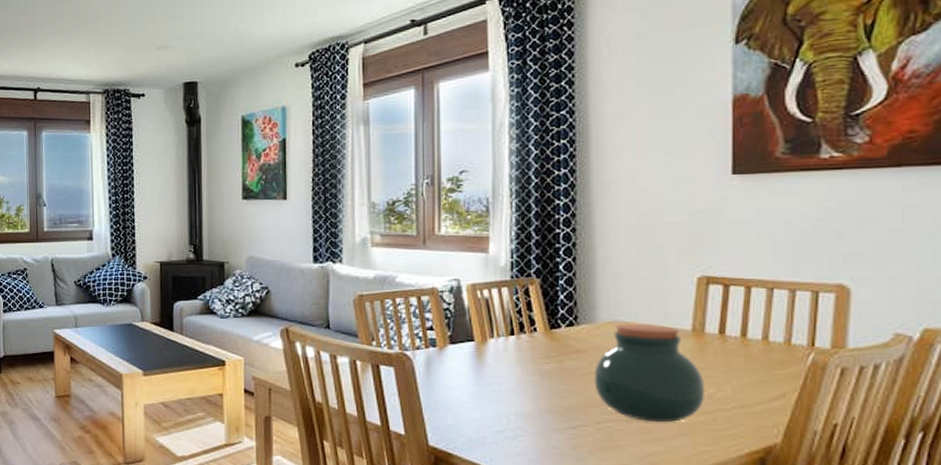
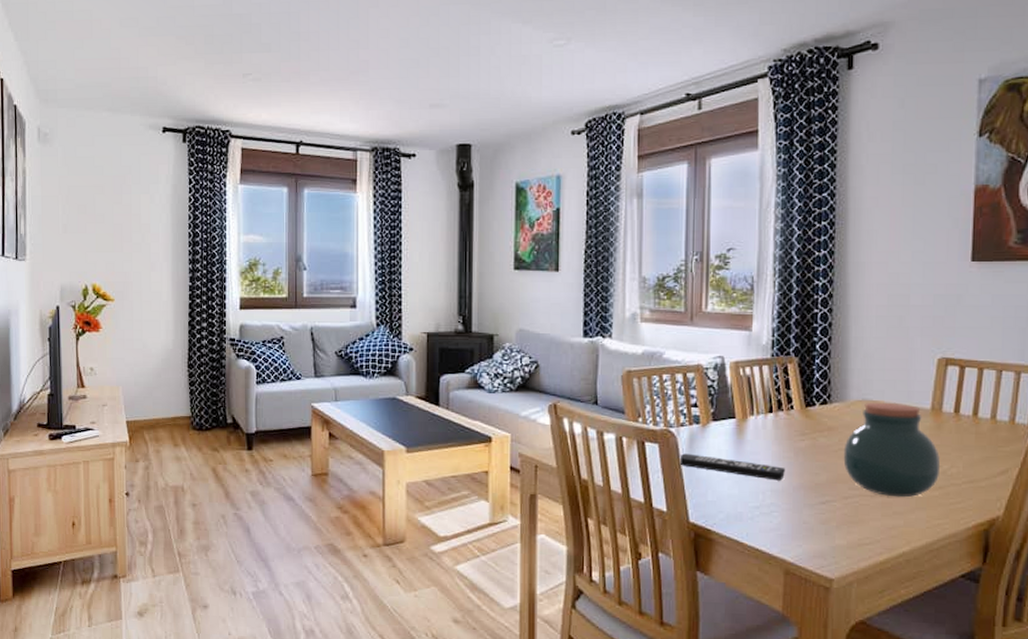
remote control: none [415,377,530,405] -> present [678,453,785,481]

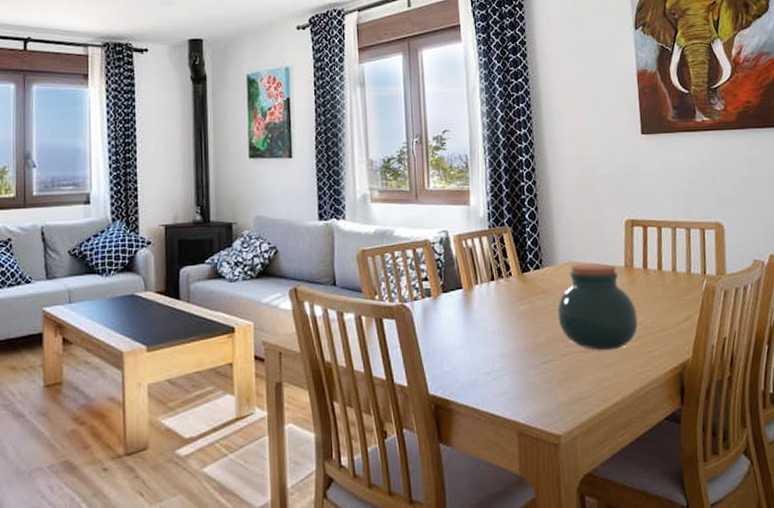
remote control: present [678,453,785,481] -> none [414,326,510,345]

